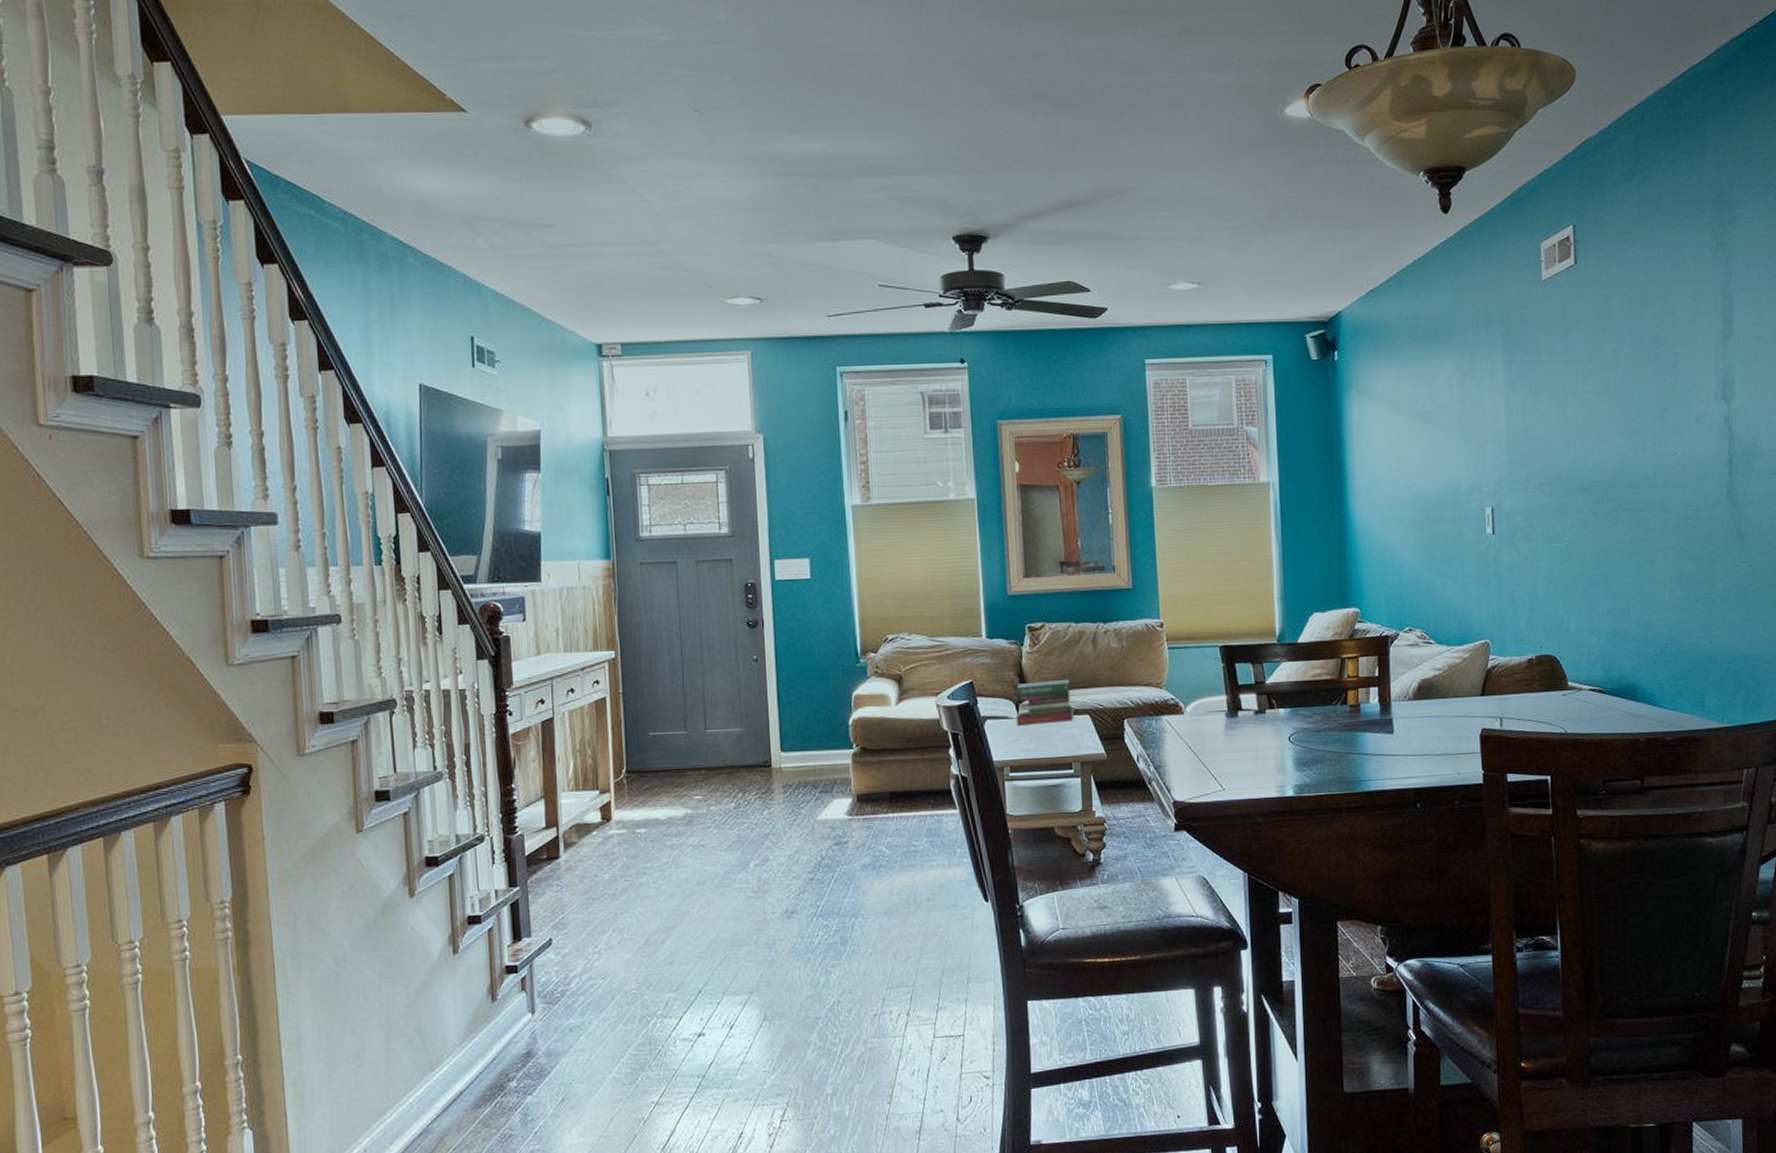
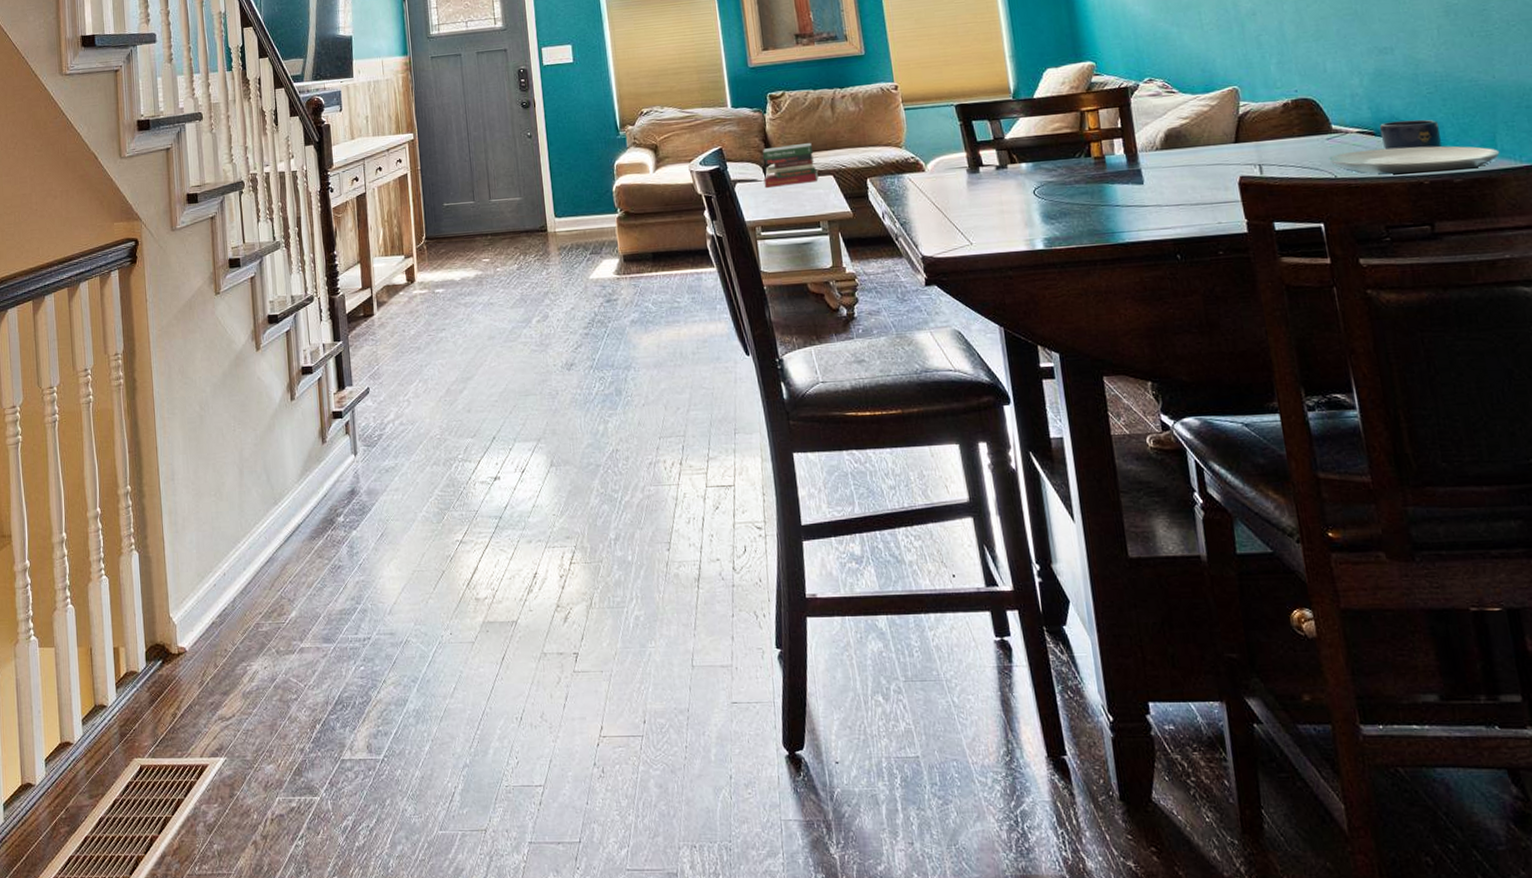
plate: none [1562,705,1707,731] -> present [1329,146,1500,174]
mug: none [1609,679,1660,708] -> present [1379,119,1442,150]

